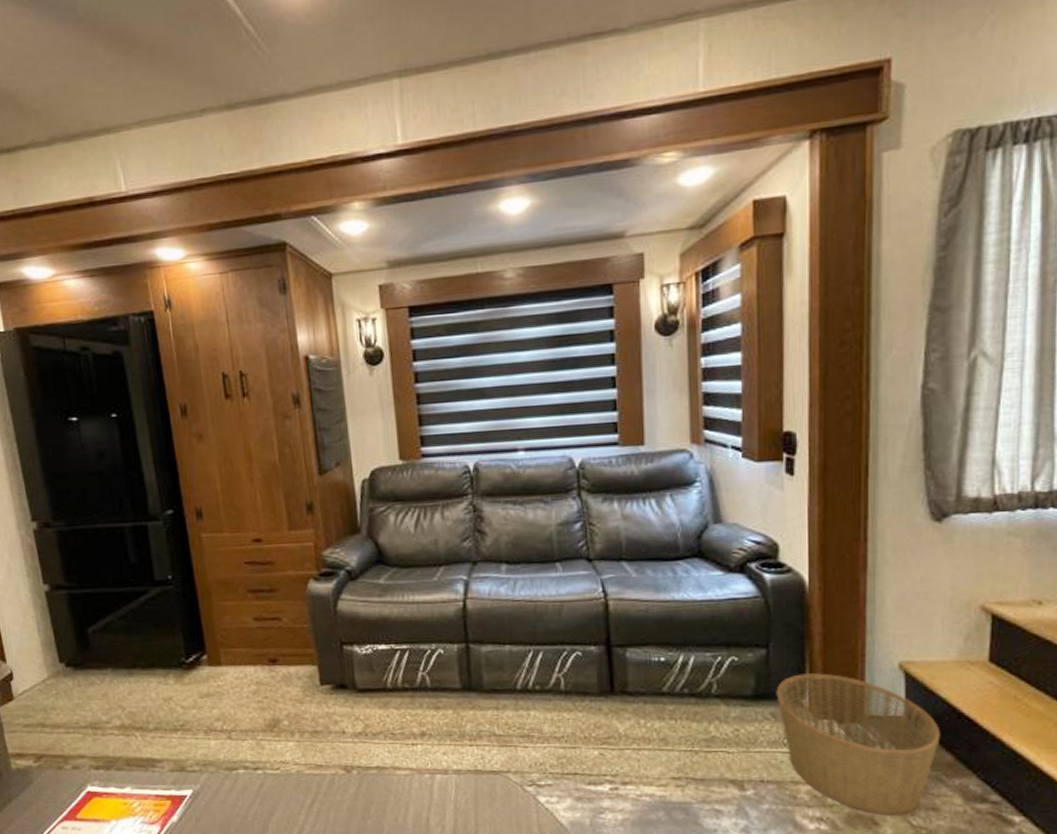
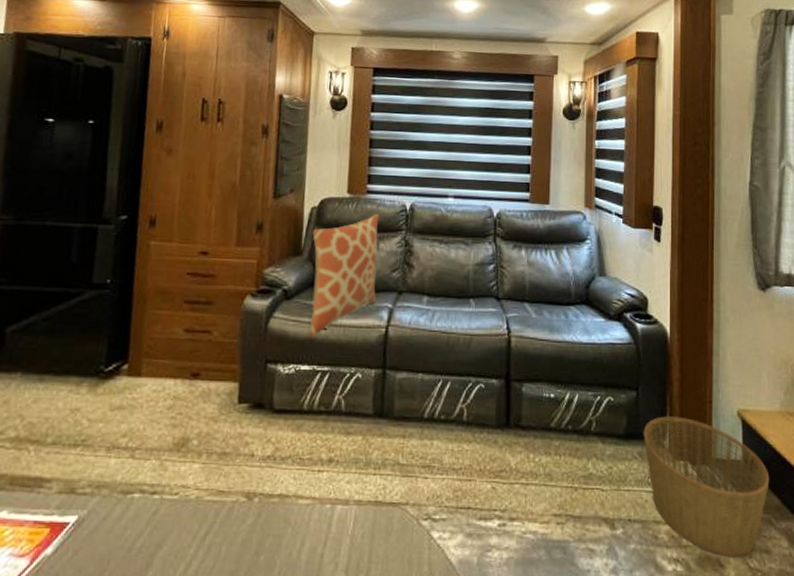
pillow: none [367,479,449,618] -> present [308,213,379,338]

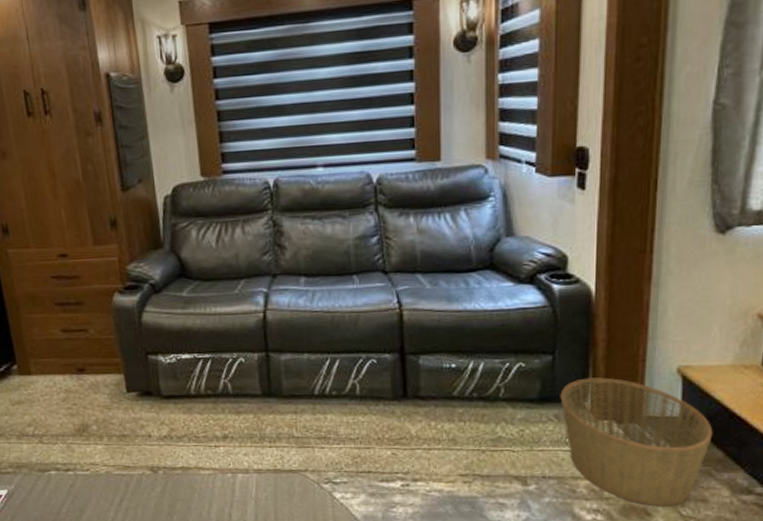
pillow: present [308,213,379,338] -> none [170,195,250,328]

